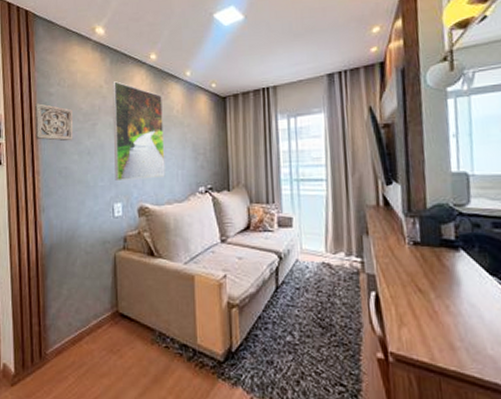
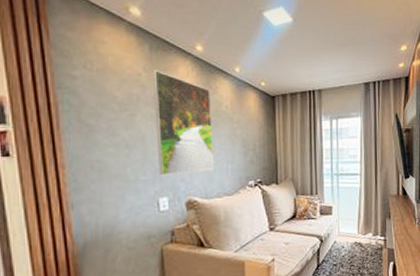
wall ornament: present [34,103,74,141] -> none [52,87,107,132]

